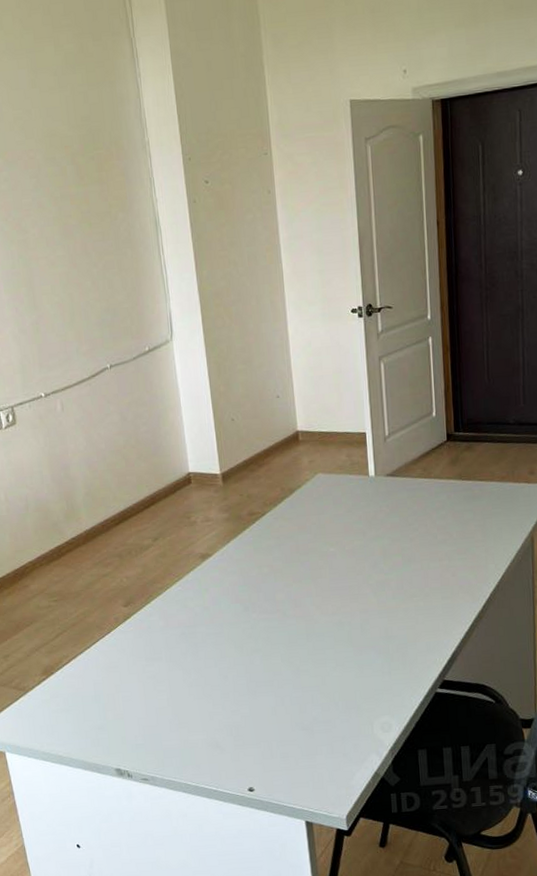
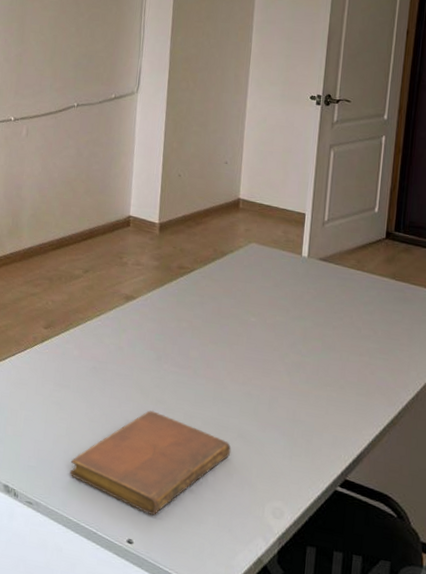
notebook: none [178,661,333,760] -> present [69,410,231,516]

